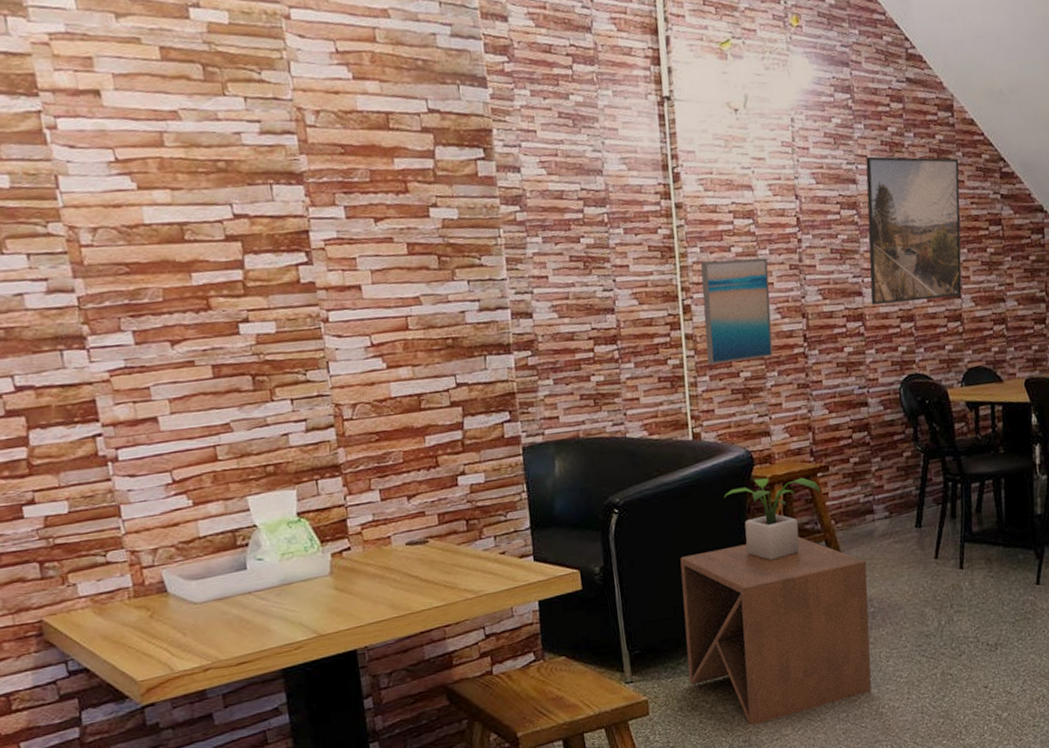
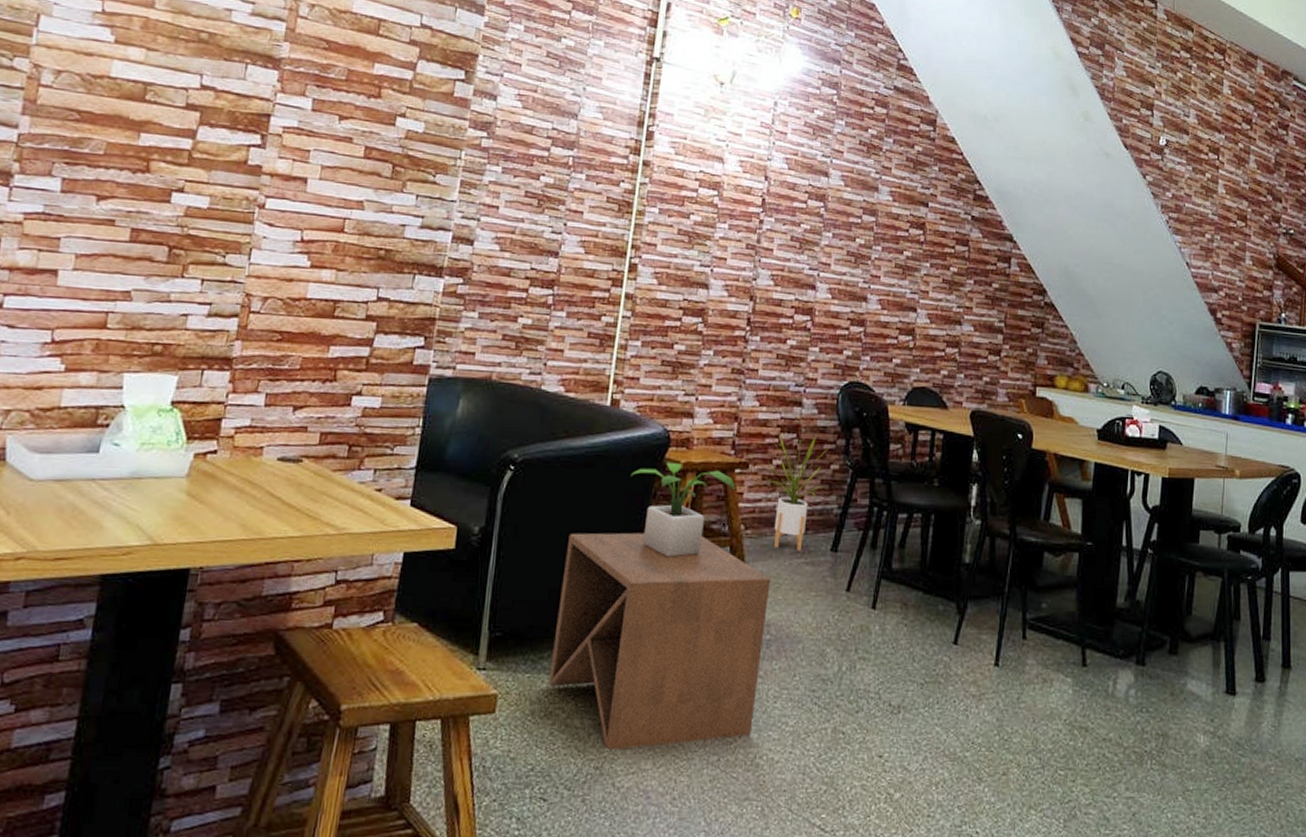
wall art: present [700,258,773,365] -> none [642,223,726,334]
house plant: none [846,427,902,535] -> present [767,433,830,551]
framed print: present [865,156,962,305] -> none [823,153,934,310]

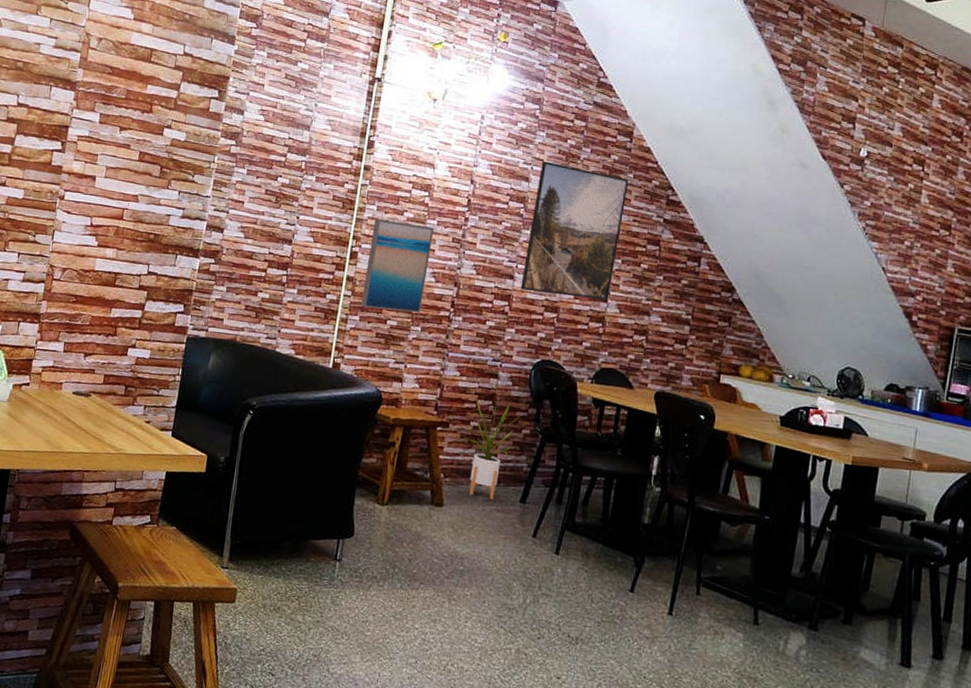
side table: present [548,532,771,750] -> none [277,468,466,646]
potted plant: present [630,461,735,557] -> none [347,416,437,495]
wall art: none [642,223,726,334] -> present [360,219,435,313]
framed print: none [823,153,934,310] -> present [520,161,629,300]

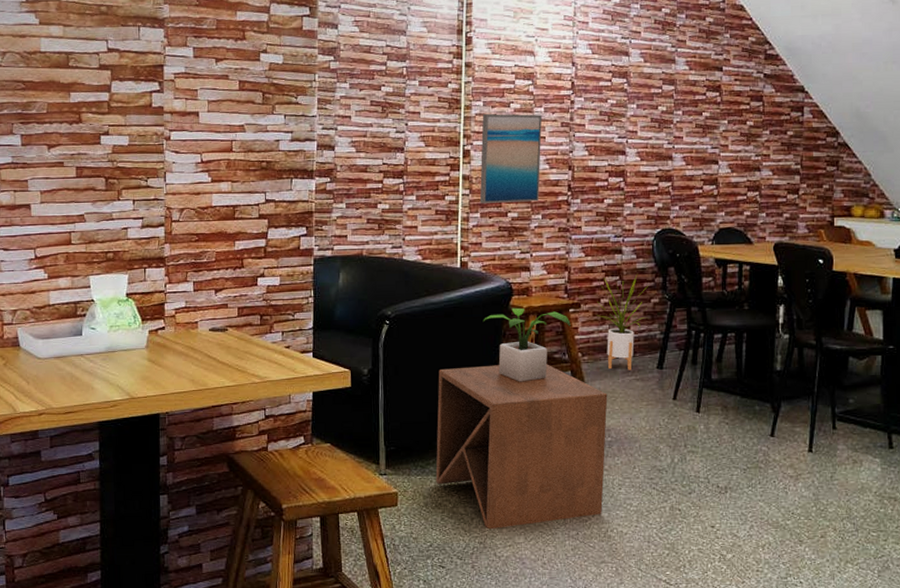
side table: none [277,468,466,646] -> present [435,364,608,530]
potted plant: none [347,416,437,495] -> present [483,307,571,382]
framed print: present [520,161,629,300] -> none [633,33,726,164]

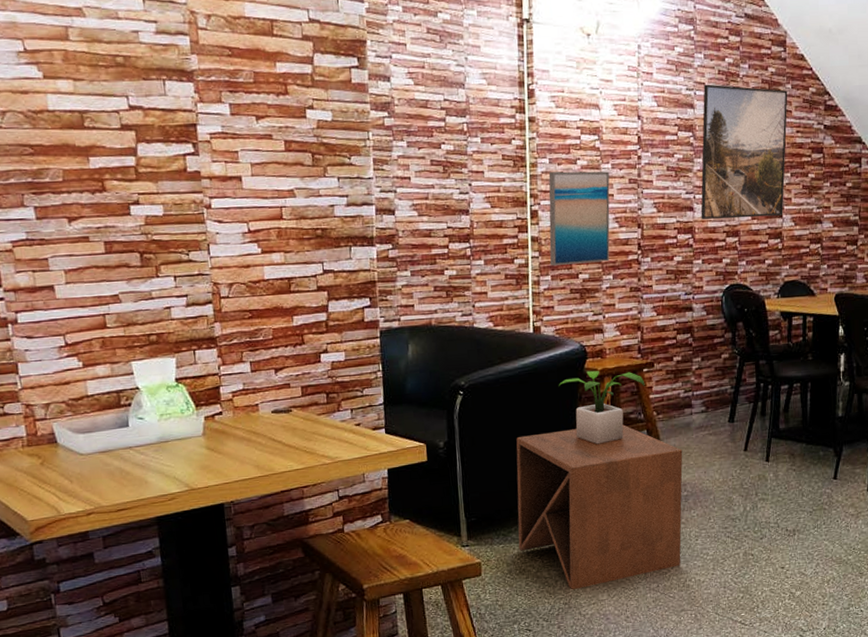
house plant: present [597,274,649,370] -> none [670,331,720,426]
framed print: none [633,33,726,164] -> present [700,84,788,220]

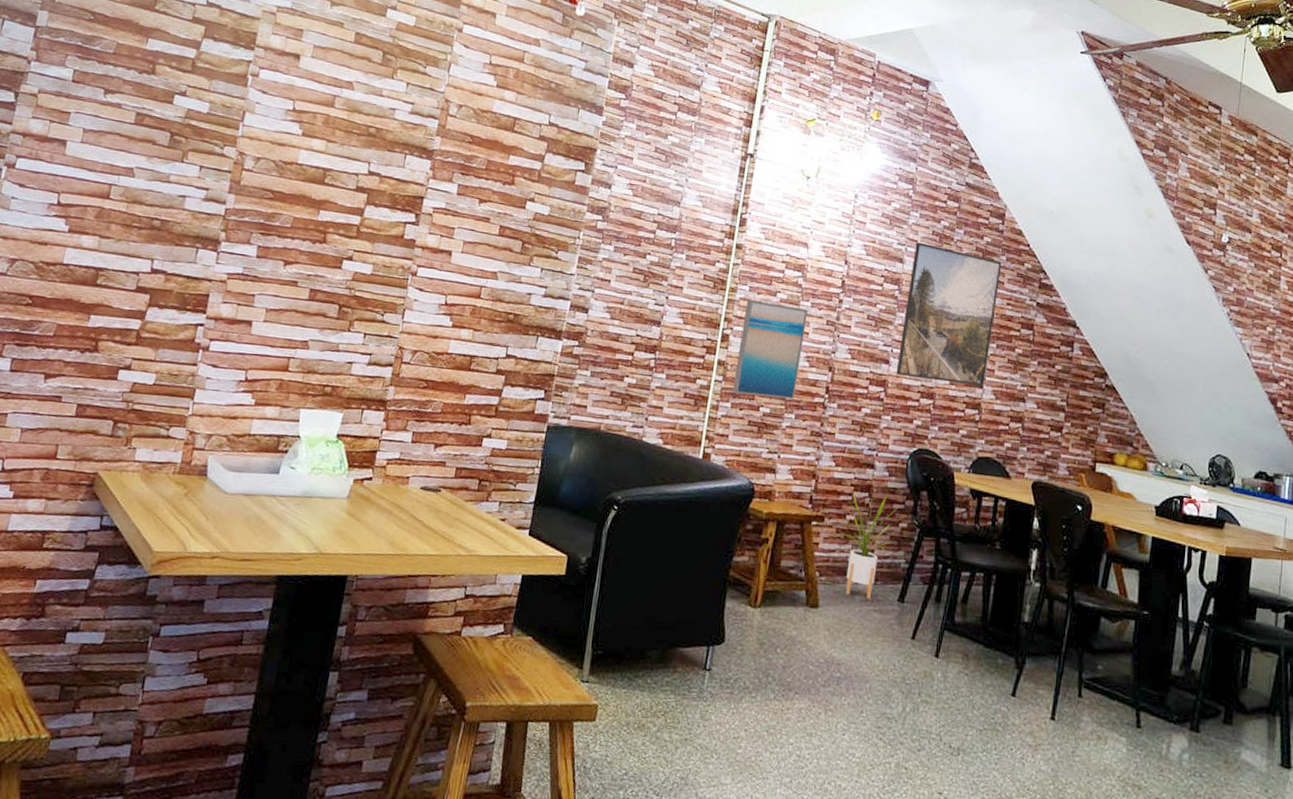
side table: present [516,424,683,590] -> none [642,568,842,764]
potted plant: present [558,370,645,445] -> none [718,511,812,597]
house plant: none [670,331,720,426] -> present [841,492,899,599]

